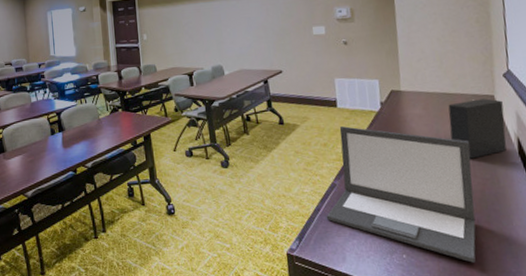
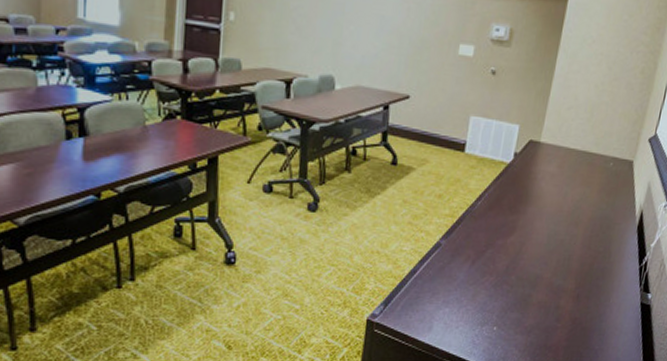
laptop: present [326,126,476,263] -> none [421,176,594,338]
speaker: present [448,98,507,159] -> none [577,163,639,229]

